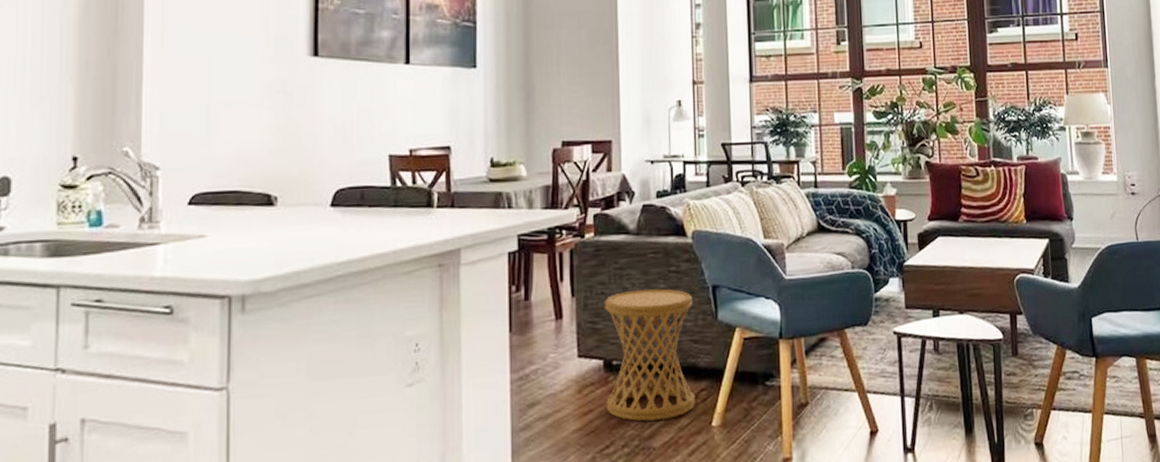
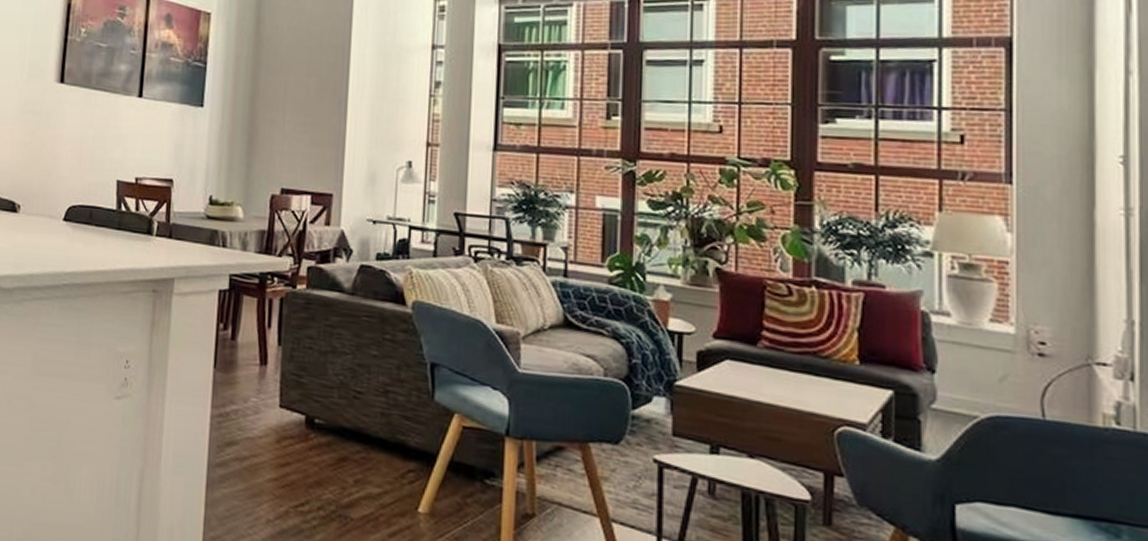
side table: present [604,289,695,422] -> none [304,350,408,493]

